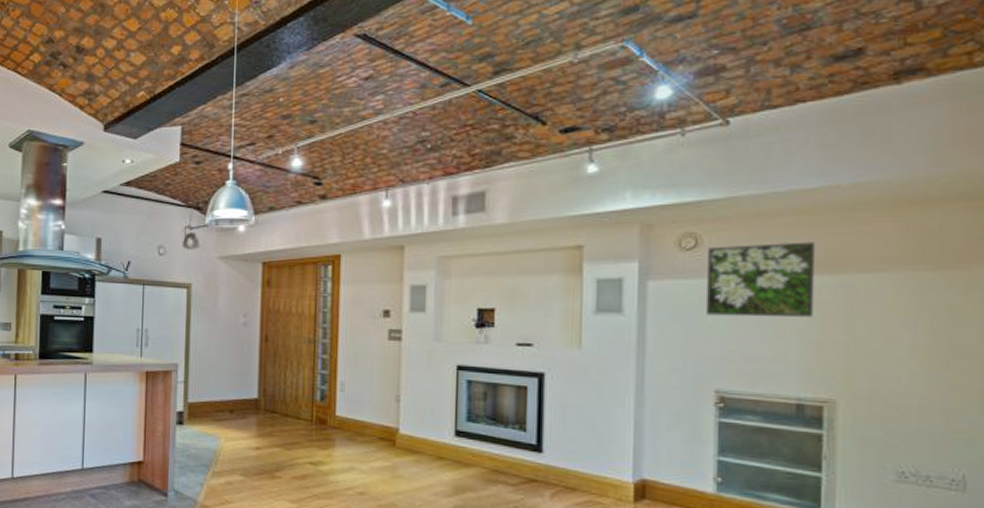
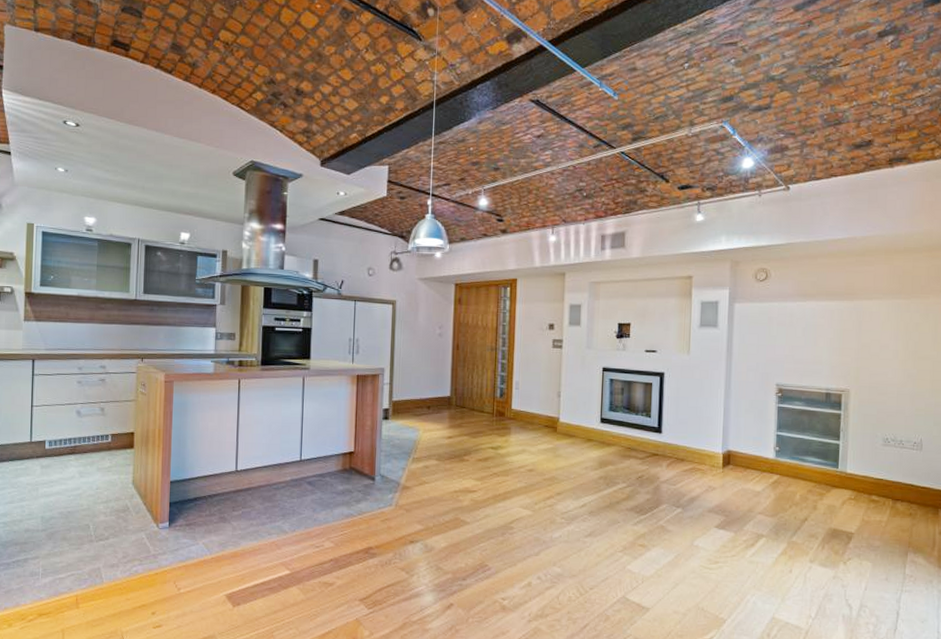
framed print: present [707,242,816,318] -> none [772,277,841,332]

